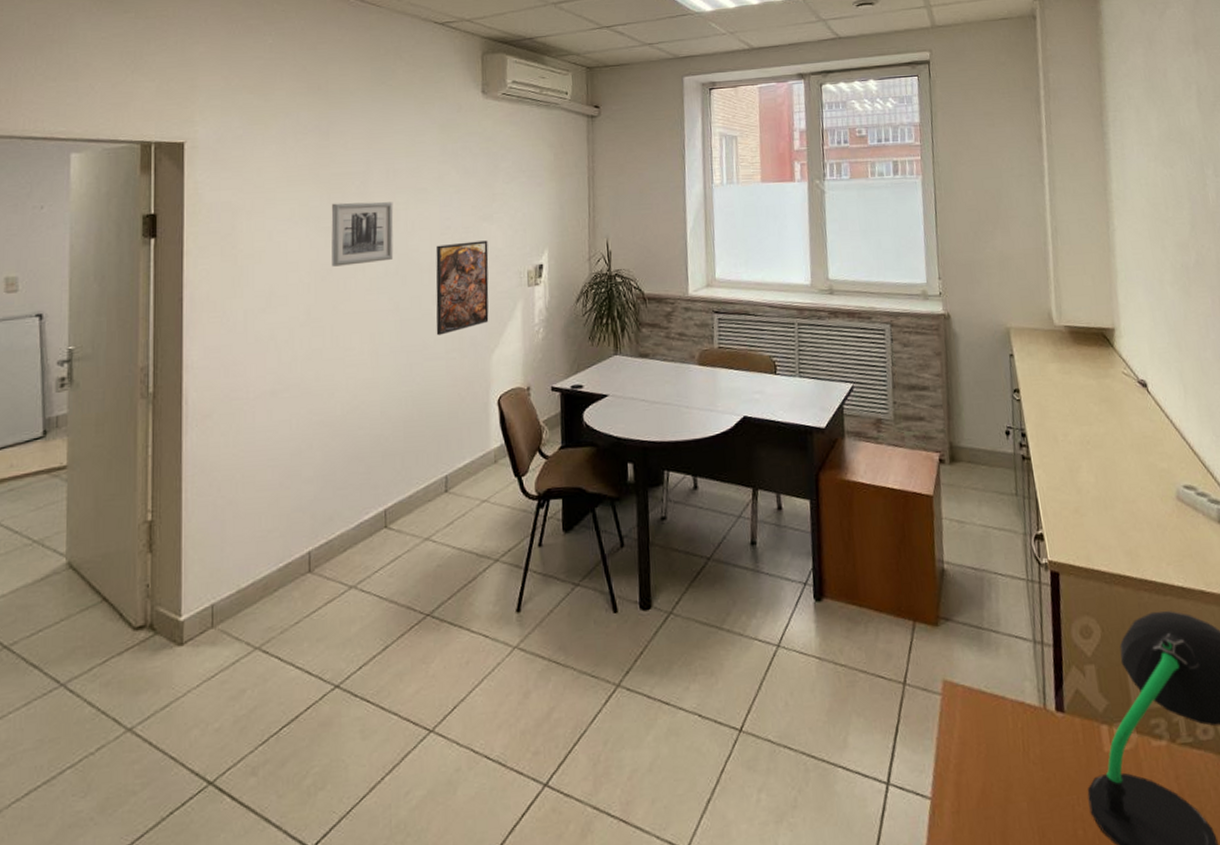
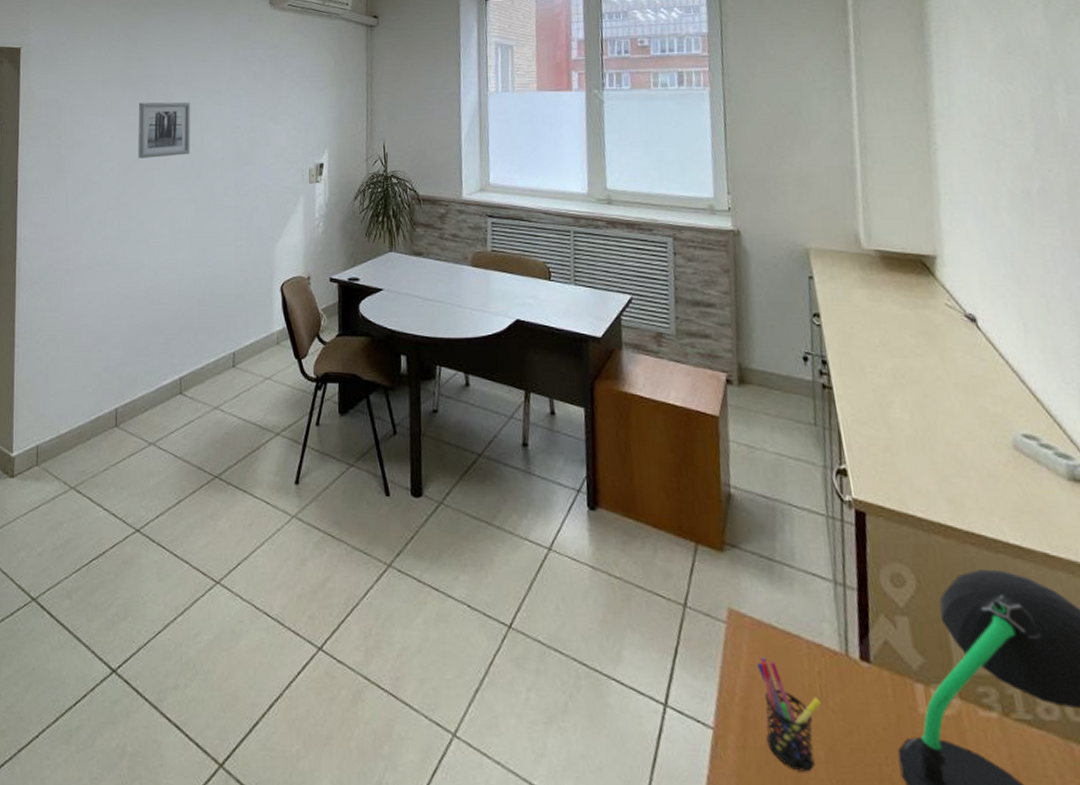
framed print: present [435,240,489,336] -> none [226,139,274,224]
pen holder: none [969,722,1024,825] -> present [757,657,821,772]

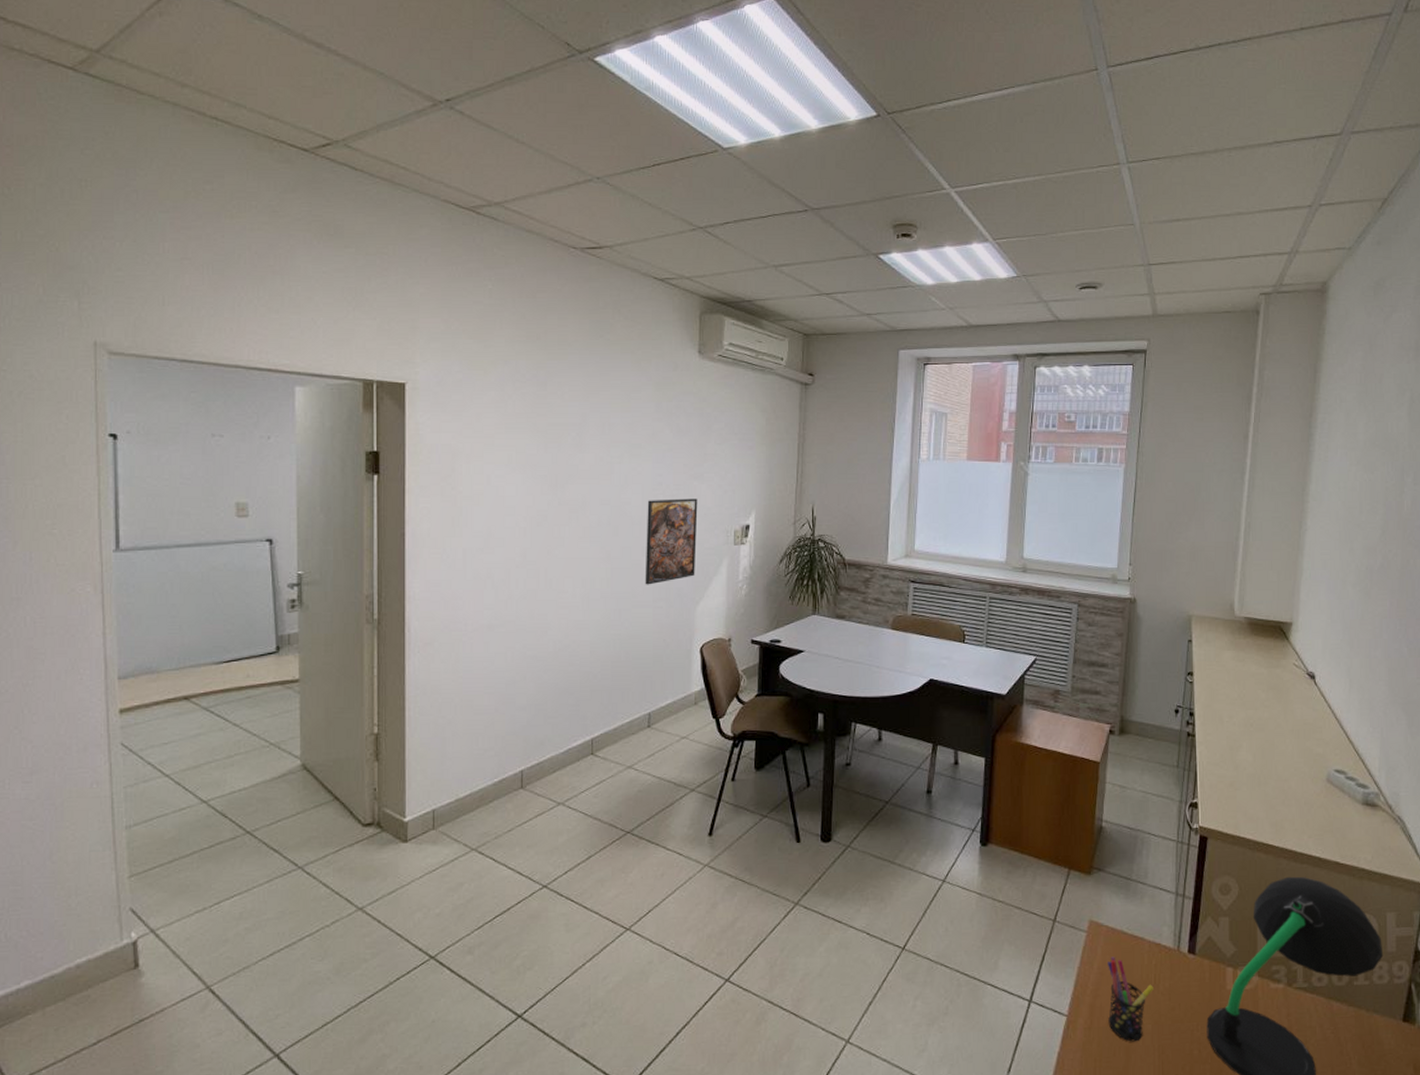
wall art: present [138,102,191,158] -> none [547,452,608,513]
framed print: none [226,139,274,224] -> present [645,498,698,585]

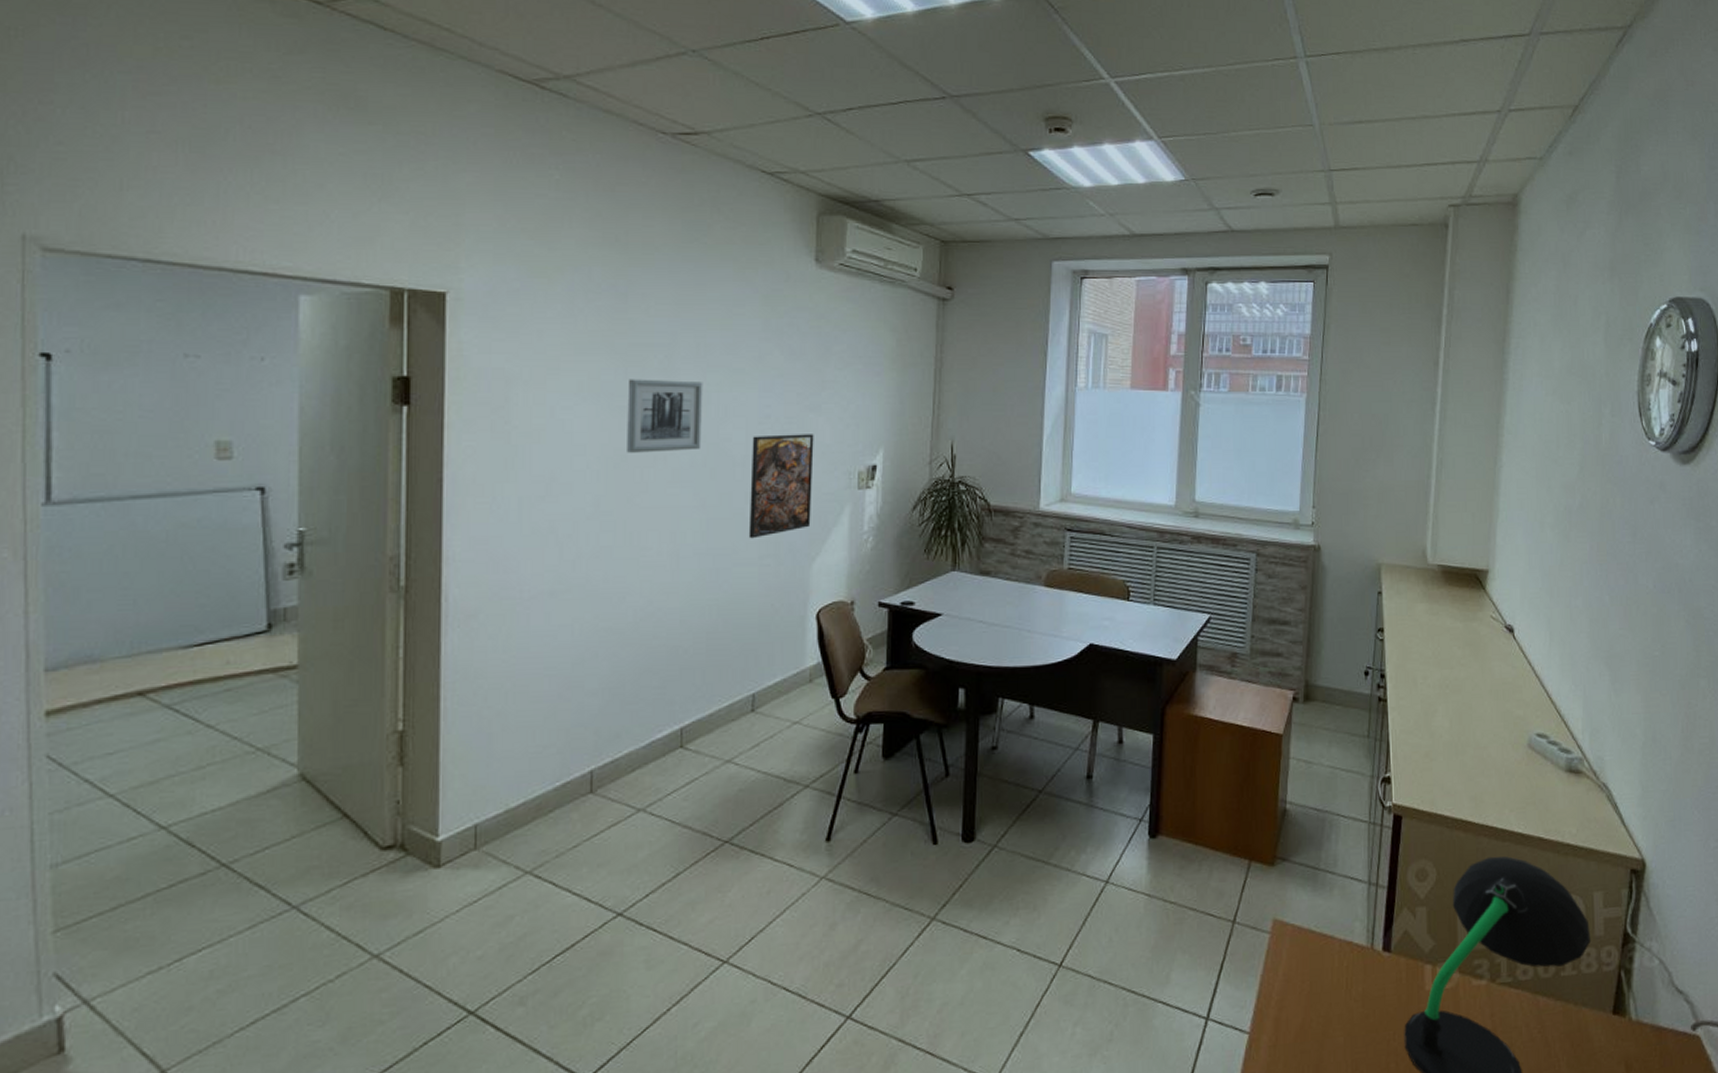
wall art: none [547,452,608,513] -> present [627,379,703,453]
pen holder: present [1108,956,1153,1042] -> none [1294,960,1345,1059]

